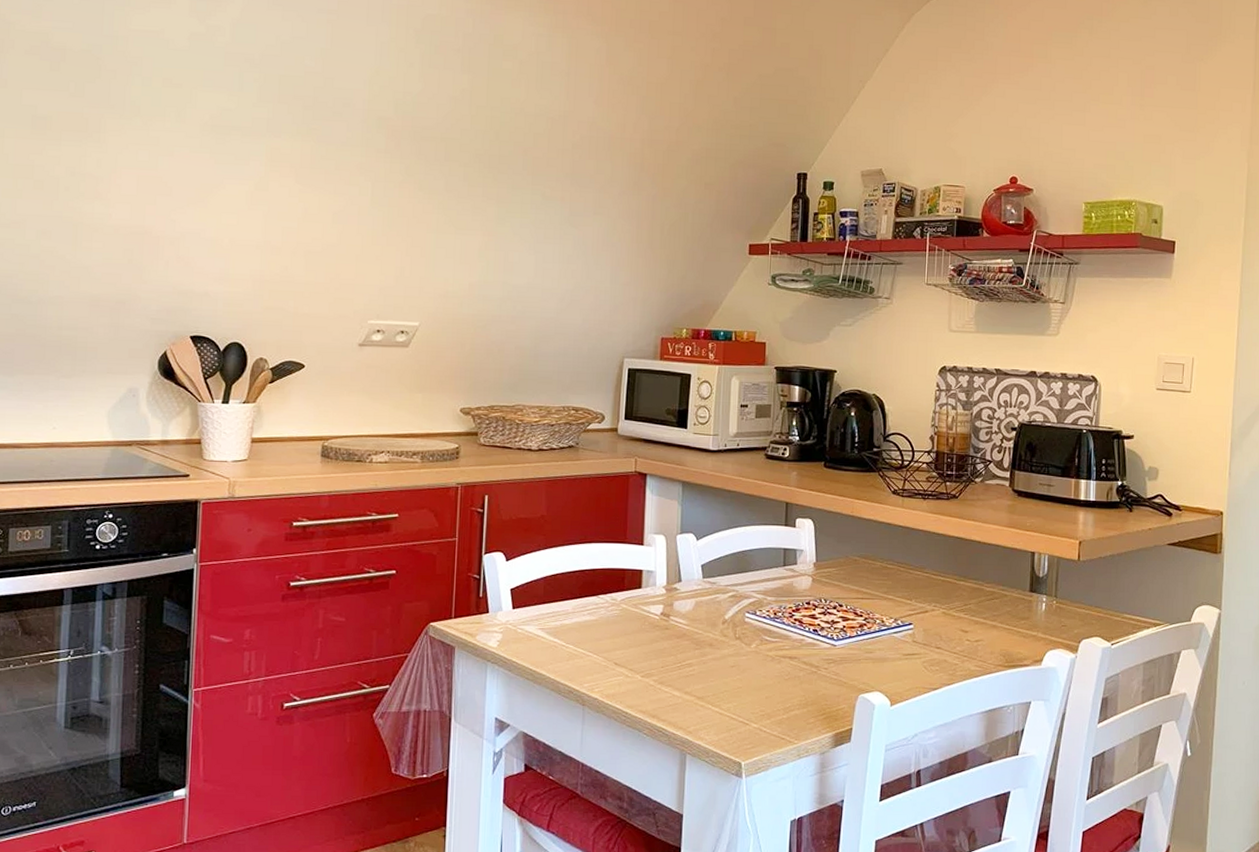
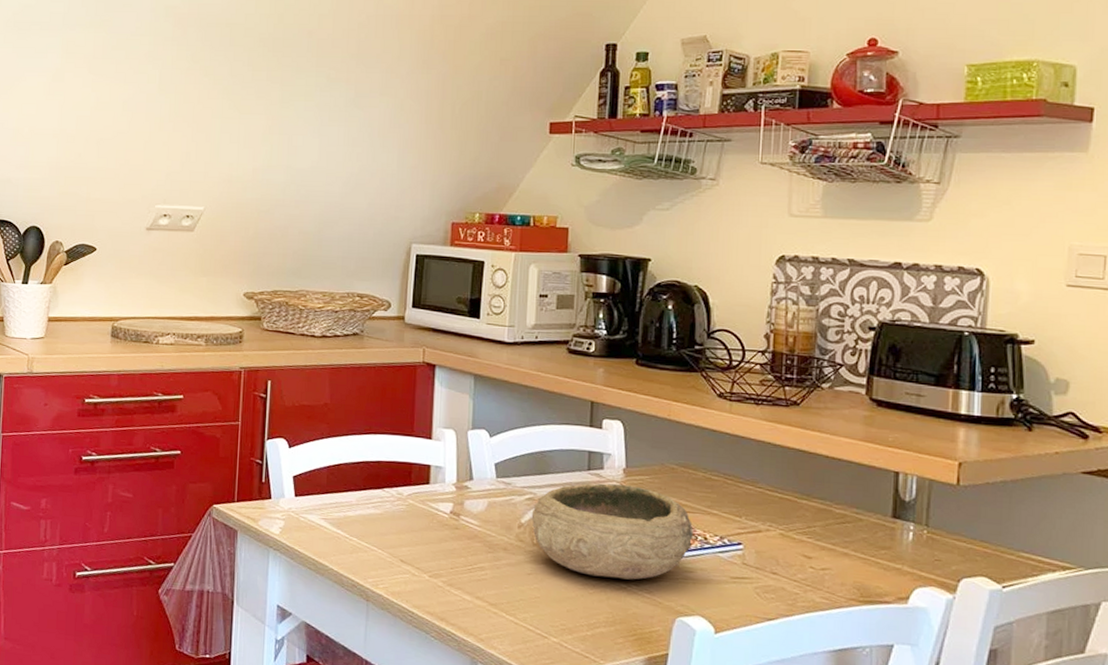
bowl: none [734,577,873,664] -> present [531,483,694,580]

